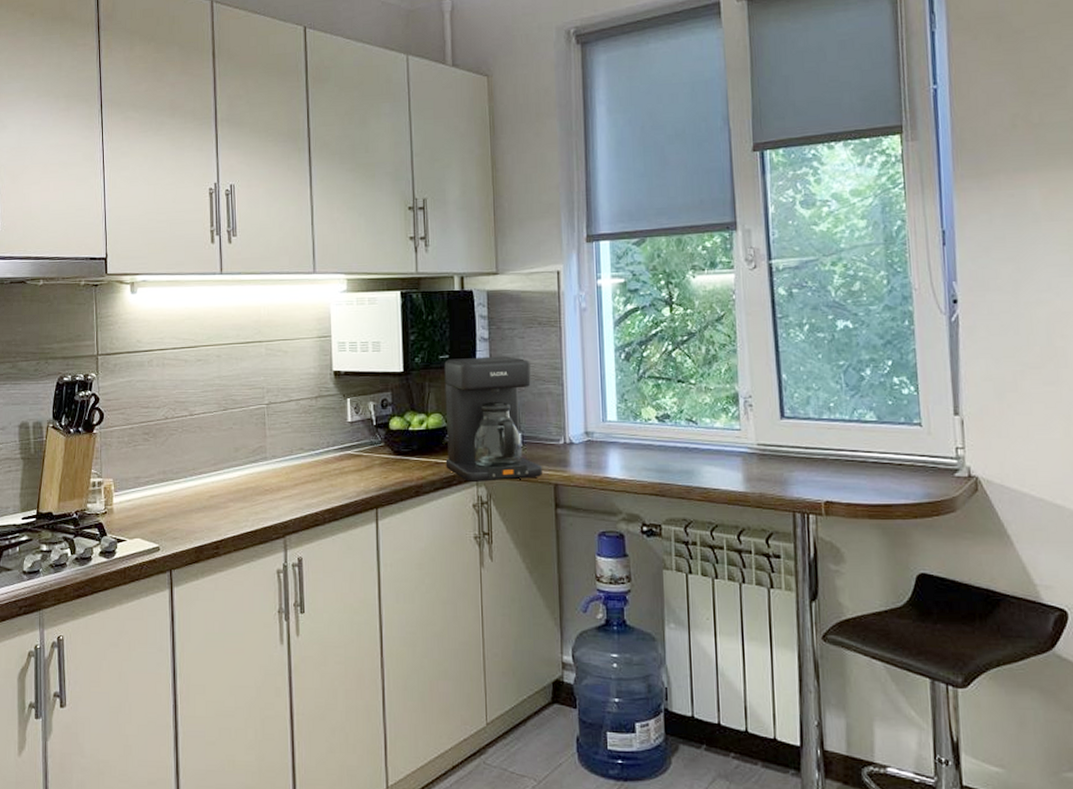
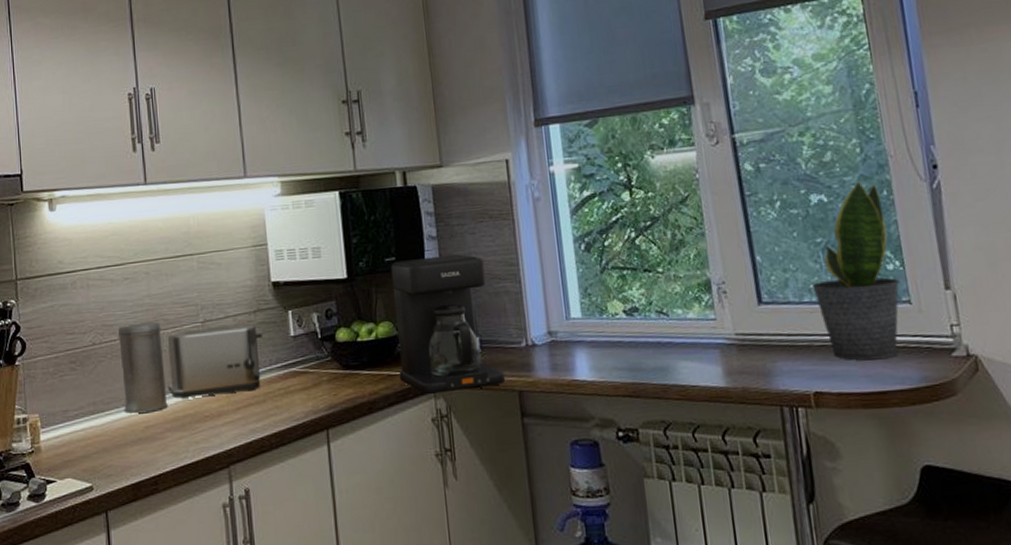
canister: none [189,401,232,484] -> present [117,321,168,415]
toaster: none [231,407,323,474] -> present [164,322,263,400]
potted plant: none [830,310,914,475] -> present [811,181,901,360]

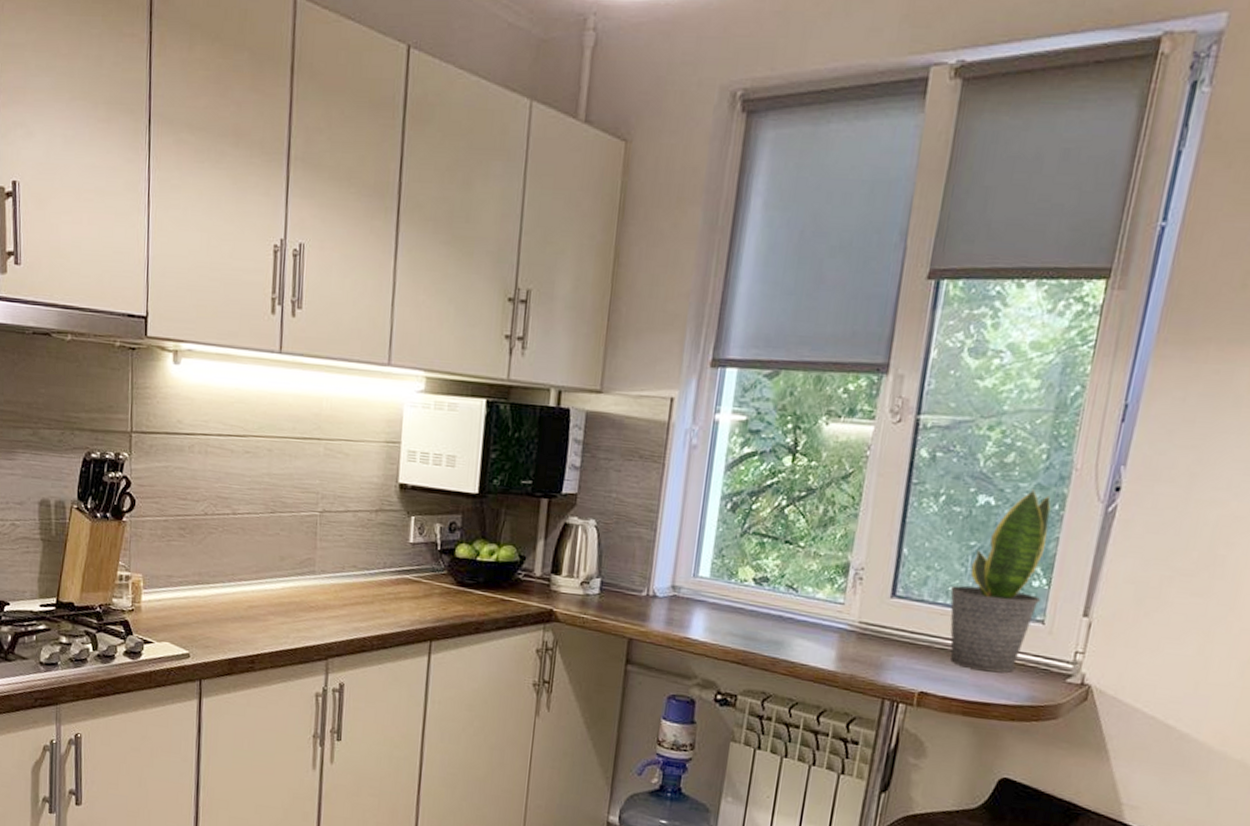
canister: present [117,321,168,415] -> none [229,499,278,593]
toaster: present [164,322,263,400] -> none [276,515,382,591]
coffee maker: present [391,254,505,395] -> none [512,485,623,629]

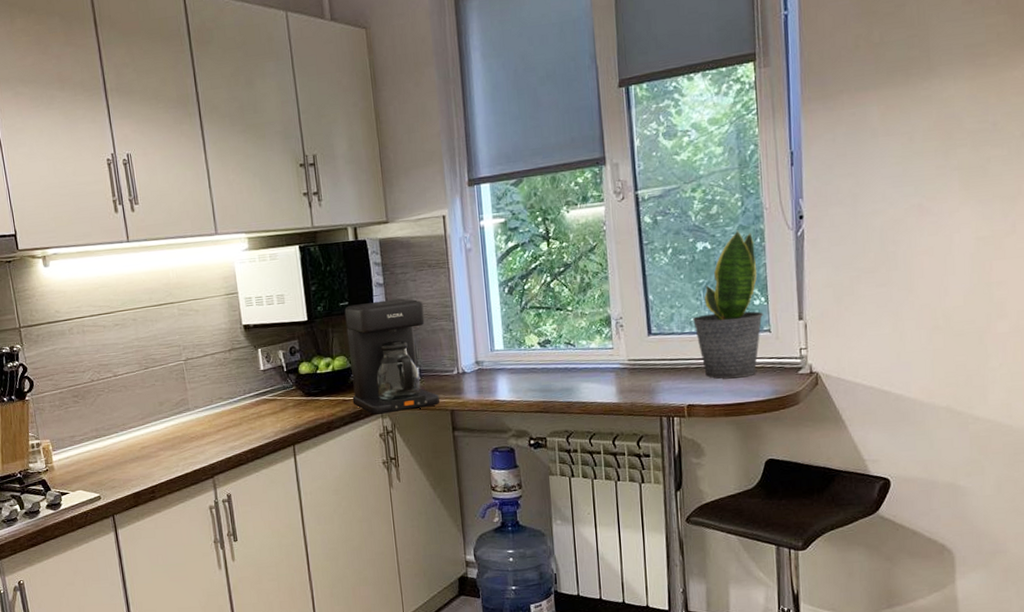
coffee maker: none [512,485,623,629] -> present [344,298,440,415]

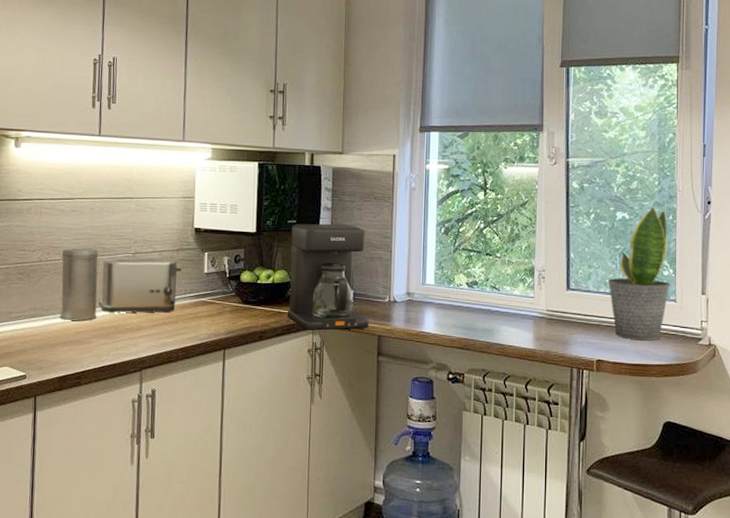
canister: none [112,360,160,438] -> present [59,247,99,322]
toaster: none [152,360,238,425] -> present [98,257,182,314]

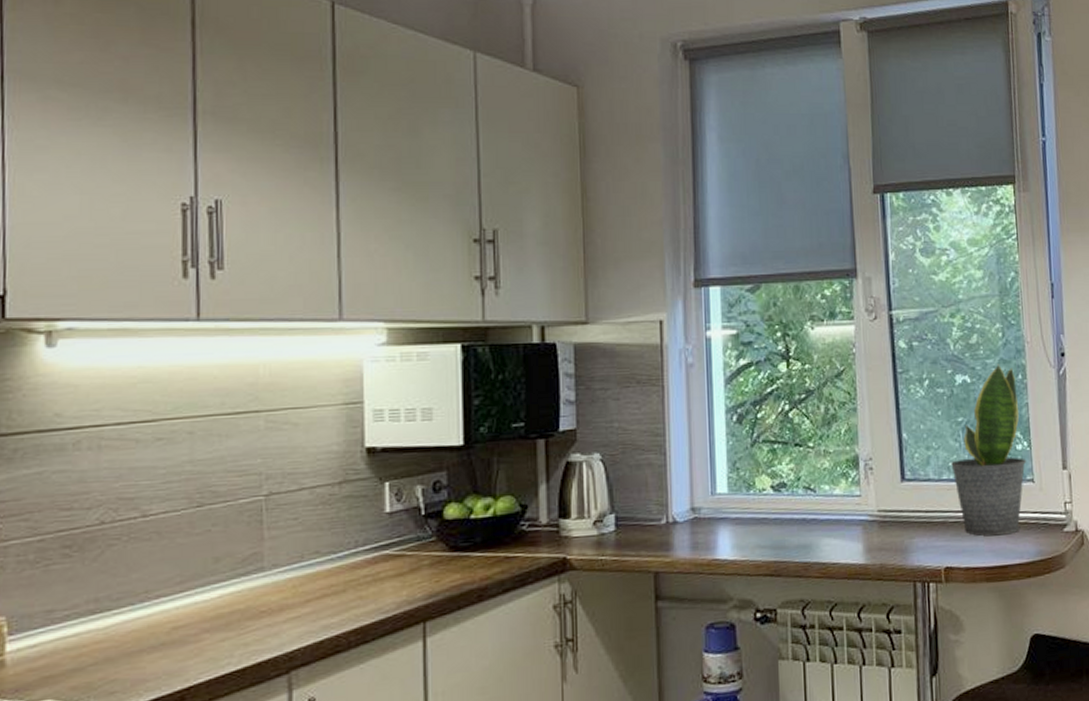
canister: present [59,247,99,322] -> none [140,494,208,613]
toaster: present [98,257,182,314] -> none [209,496,349,592]
coffee maker: present [287,223,369,331] -> none [518,422,640,579]

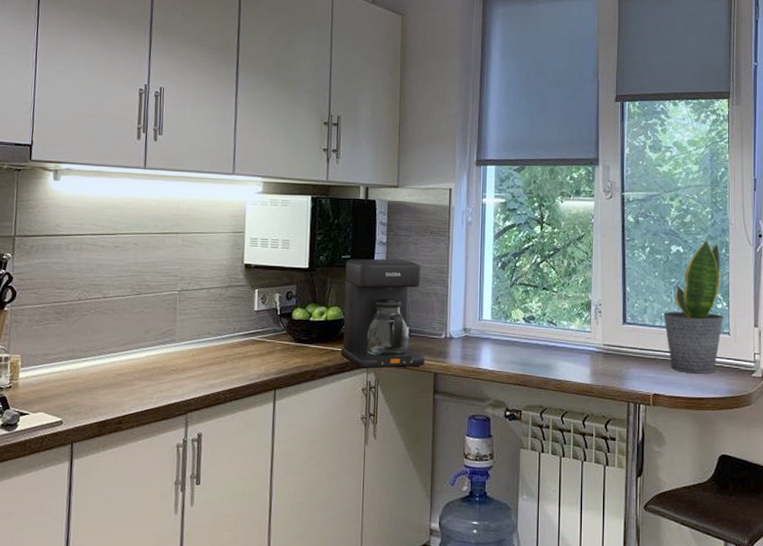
coffee maker: none [518,422,640,579] -> present [340,258,425,370]

